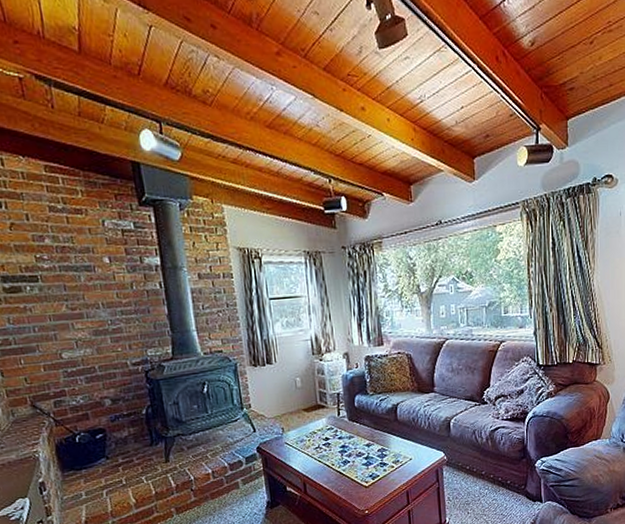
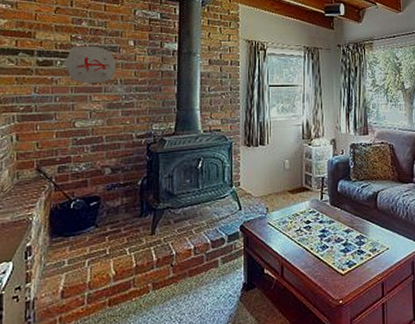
decorative plate: none [34,266,95,311] -> present [64,45,116,84]

